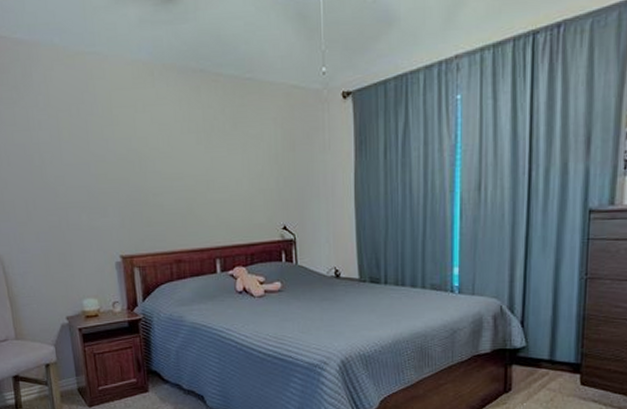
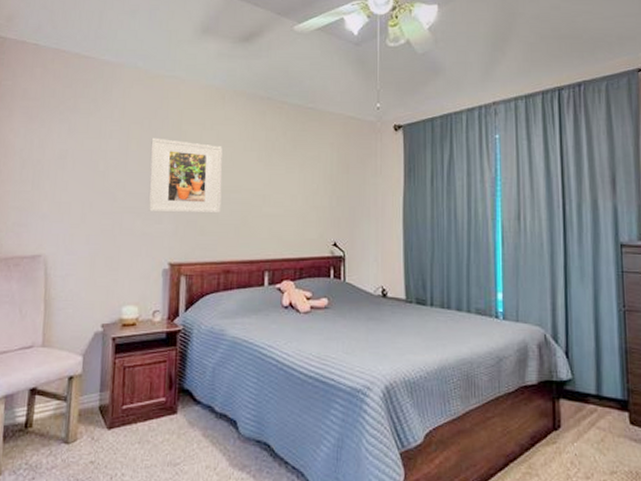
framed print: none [82,125,165,205] -> present [148,137,223,214]

